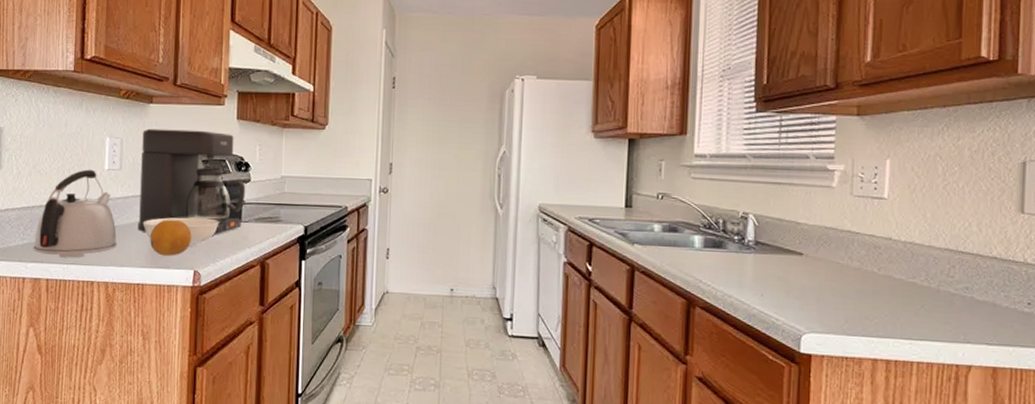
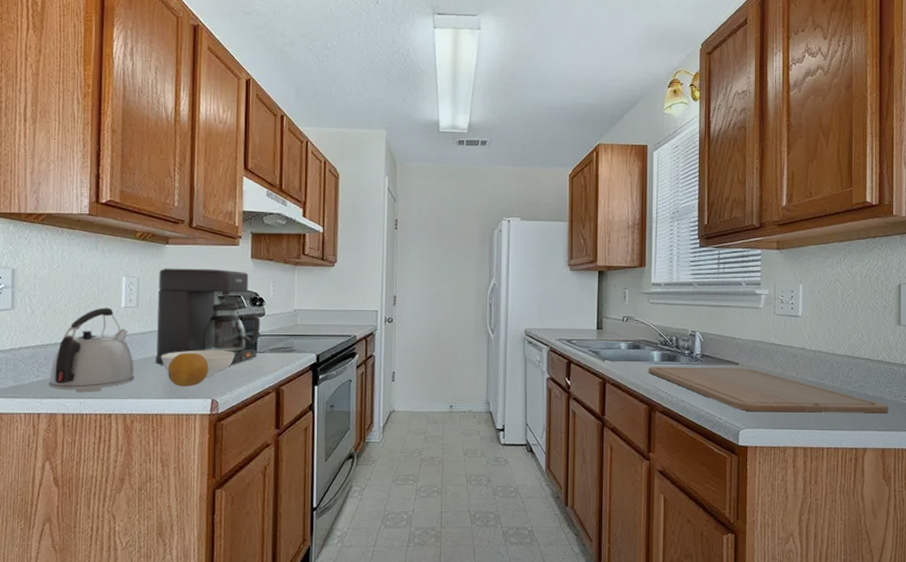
chopping board: none [687,253,1004,324] -> present [648,366,889,414]

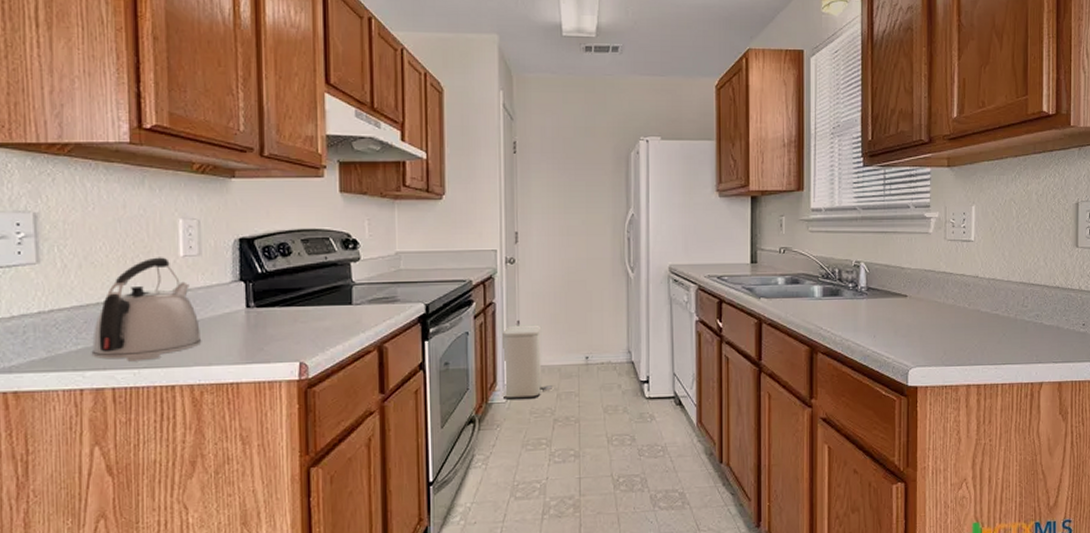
coffee maker: present [155,268,261,366] -> none [225,206,356,324]
bowl: present [160,350,236,379] -> none [232,303,327,338]
fruit: present [167,353,209,387] -> none [242,308,294,349]
pedal bin: none [378,375,420,440] -> present [500,324,552,399]
chopping board: present [648,366,889,414] -> none [809,300,1065,349]

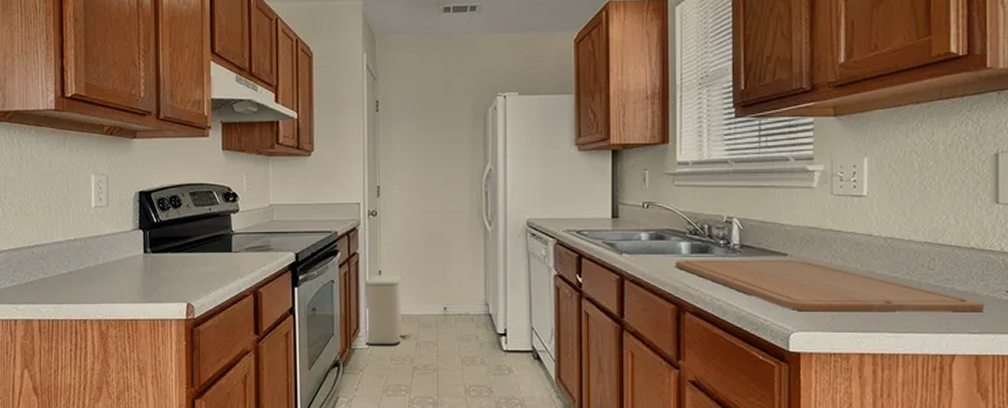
kettle: present [91,257,202,362] -> none [23,207,108,298]
chopping board: none [809,300,1065,349] -> present [675,260,984,313]

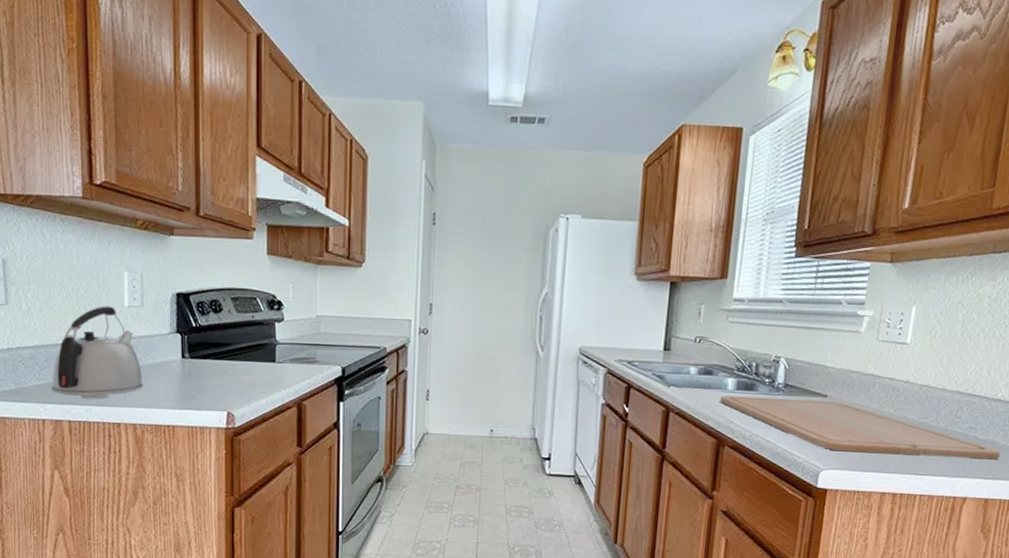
kettle: none [23,207,108,298] -> present [51,306,144,399]
pedal bin: present [363,275,412,346] -> none [409,393,457,465]

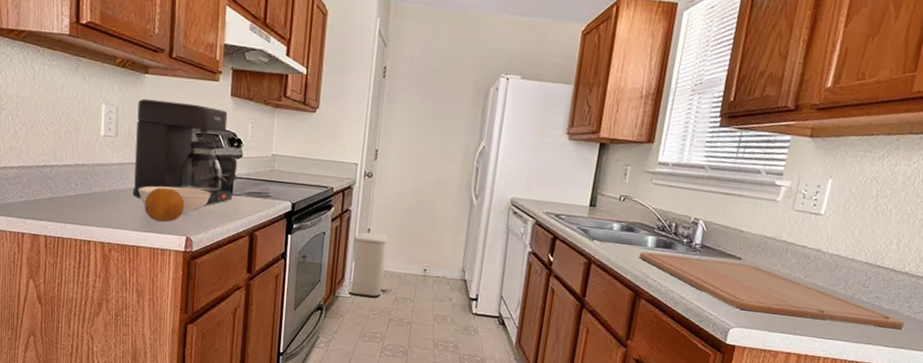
kettle: present [51,306,144,399] -> none [31,134,113,218]
coffee maker: none [164,263,279,376] -> present [133,98,238,206]
bowl: none [170,357,252,389] -> present [138,186,211,216]
fruit: none [178,360,223,398] -> present [144,188,185,223]
pedal bin: none [409,393,457,465] -> present [348,231,392,298]

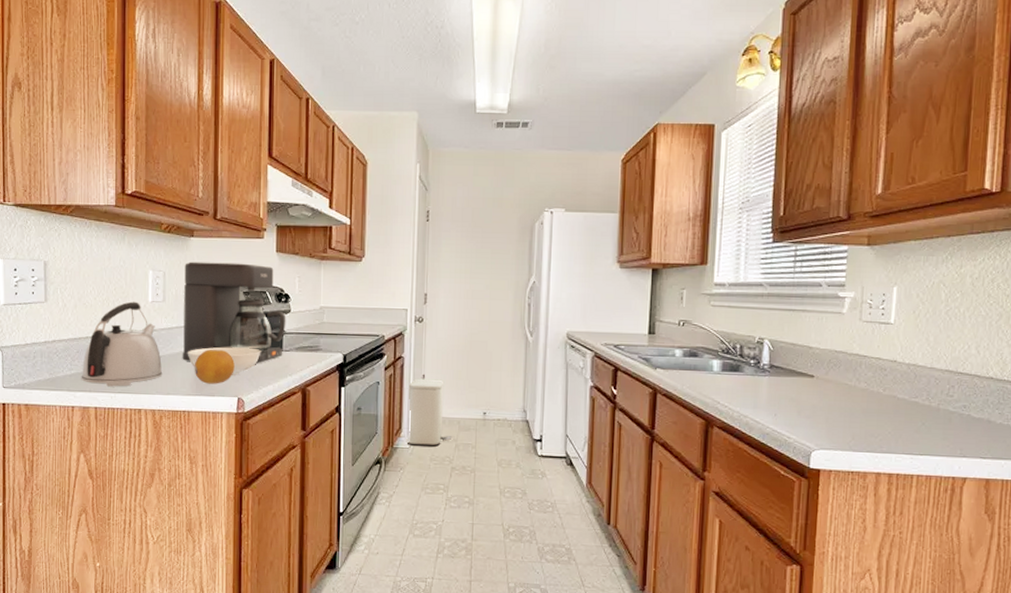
kettle: none [31,134,113,218] -> present [81,301,163,387]
chopping board: present [639,251,904,330] -> none [706,377,998,439]

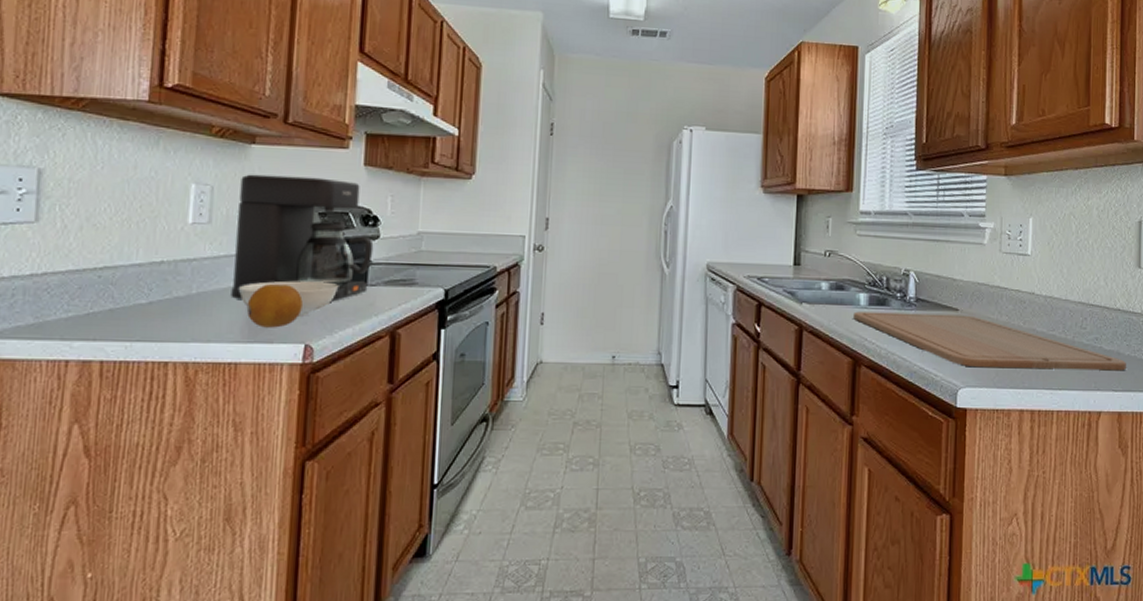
kettle: present [81,301,163,387] -> none [82,222,203,334]
pedal bin: present [406,378,451,447] -> none [520,317,574,398]
chopping board: none [706,377,998,439] -> present [853,311,1126,371]

